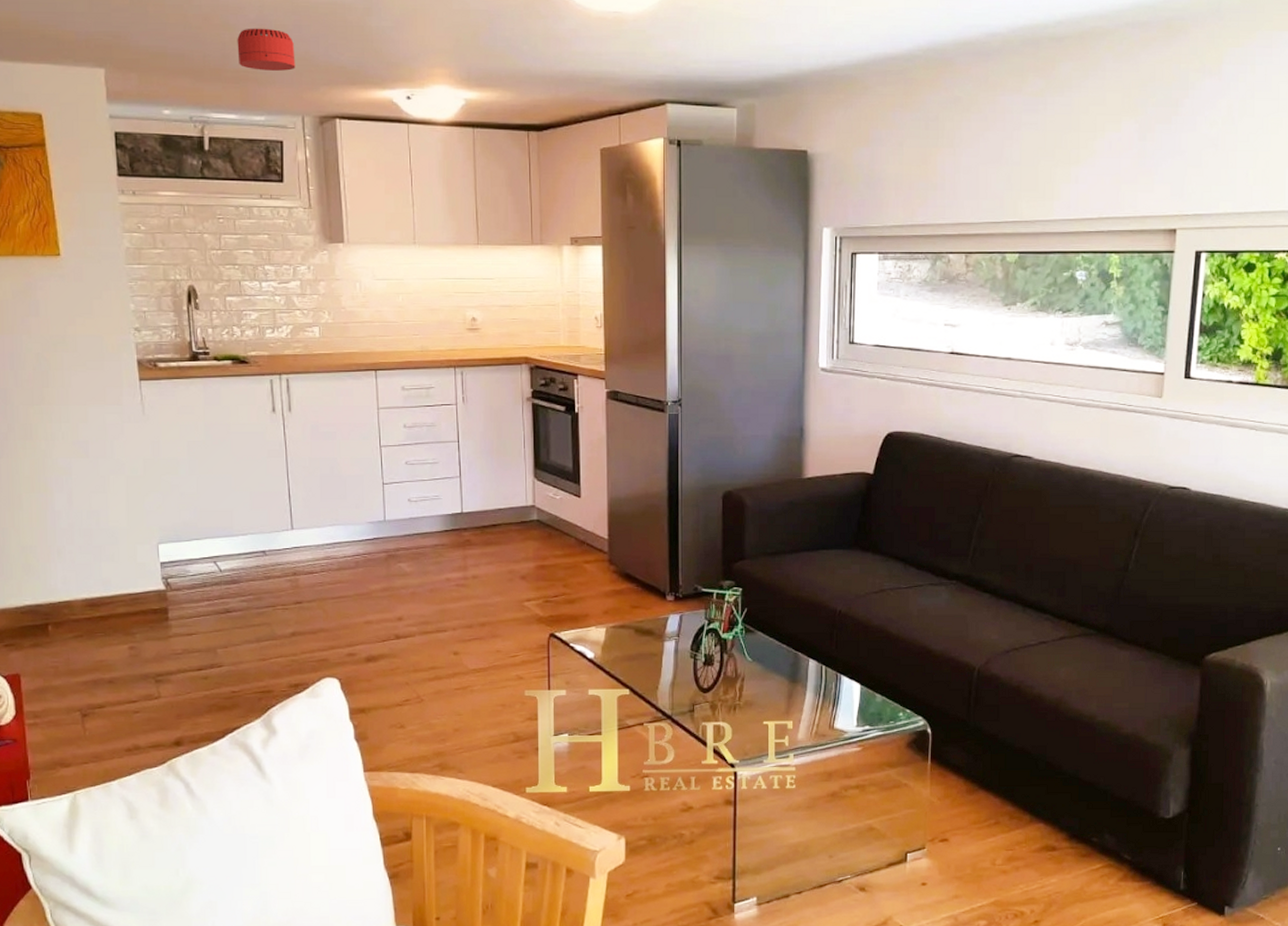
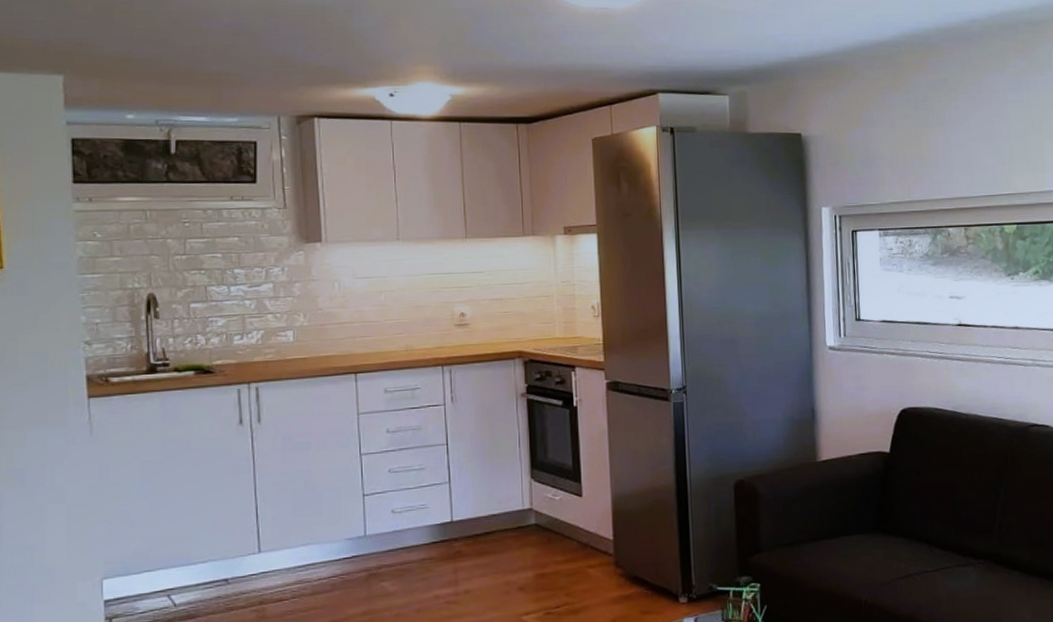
smoke detector: present [237,28,296,71] -> none [209,31,272,73]

